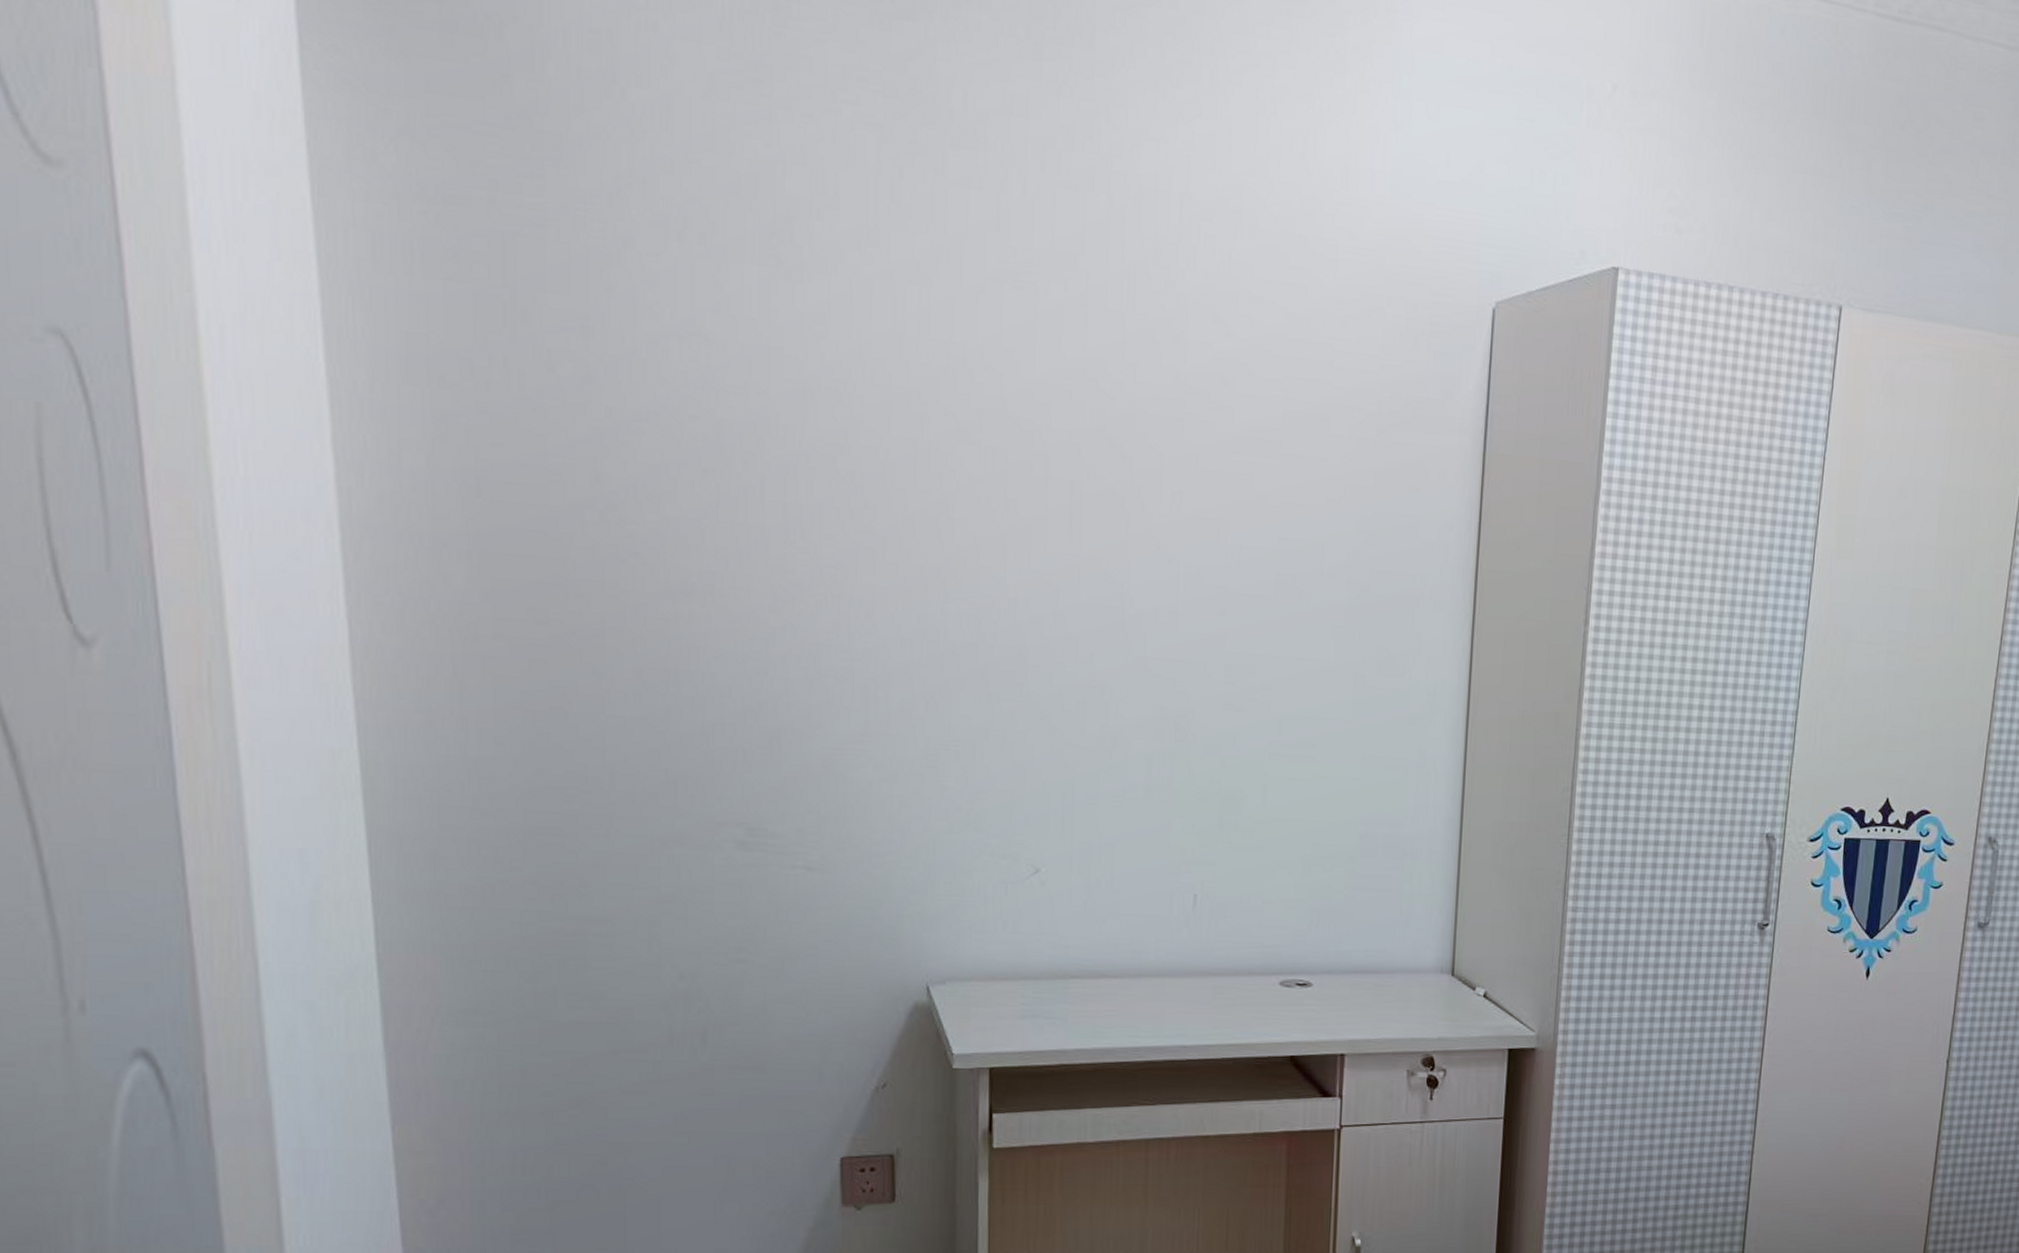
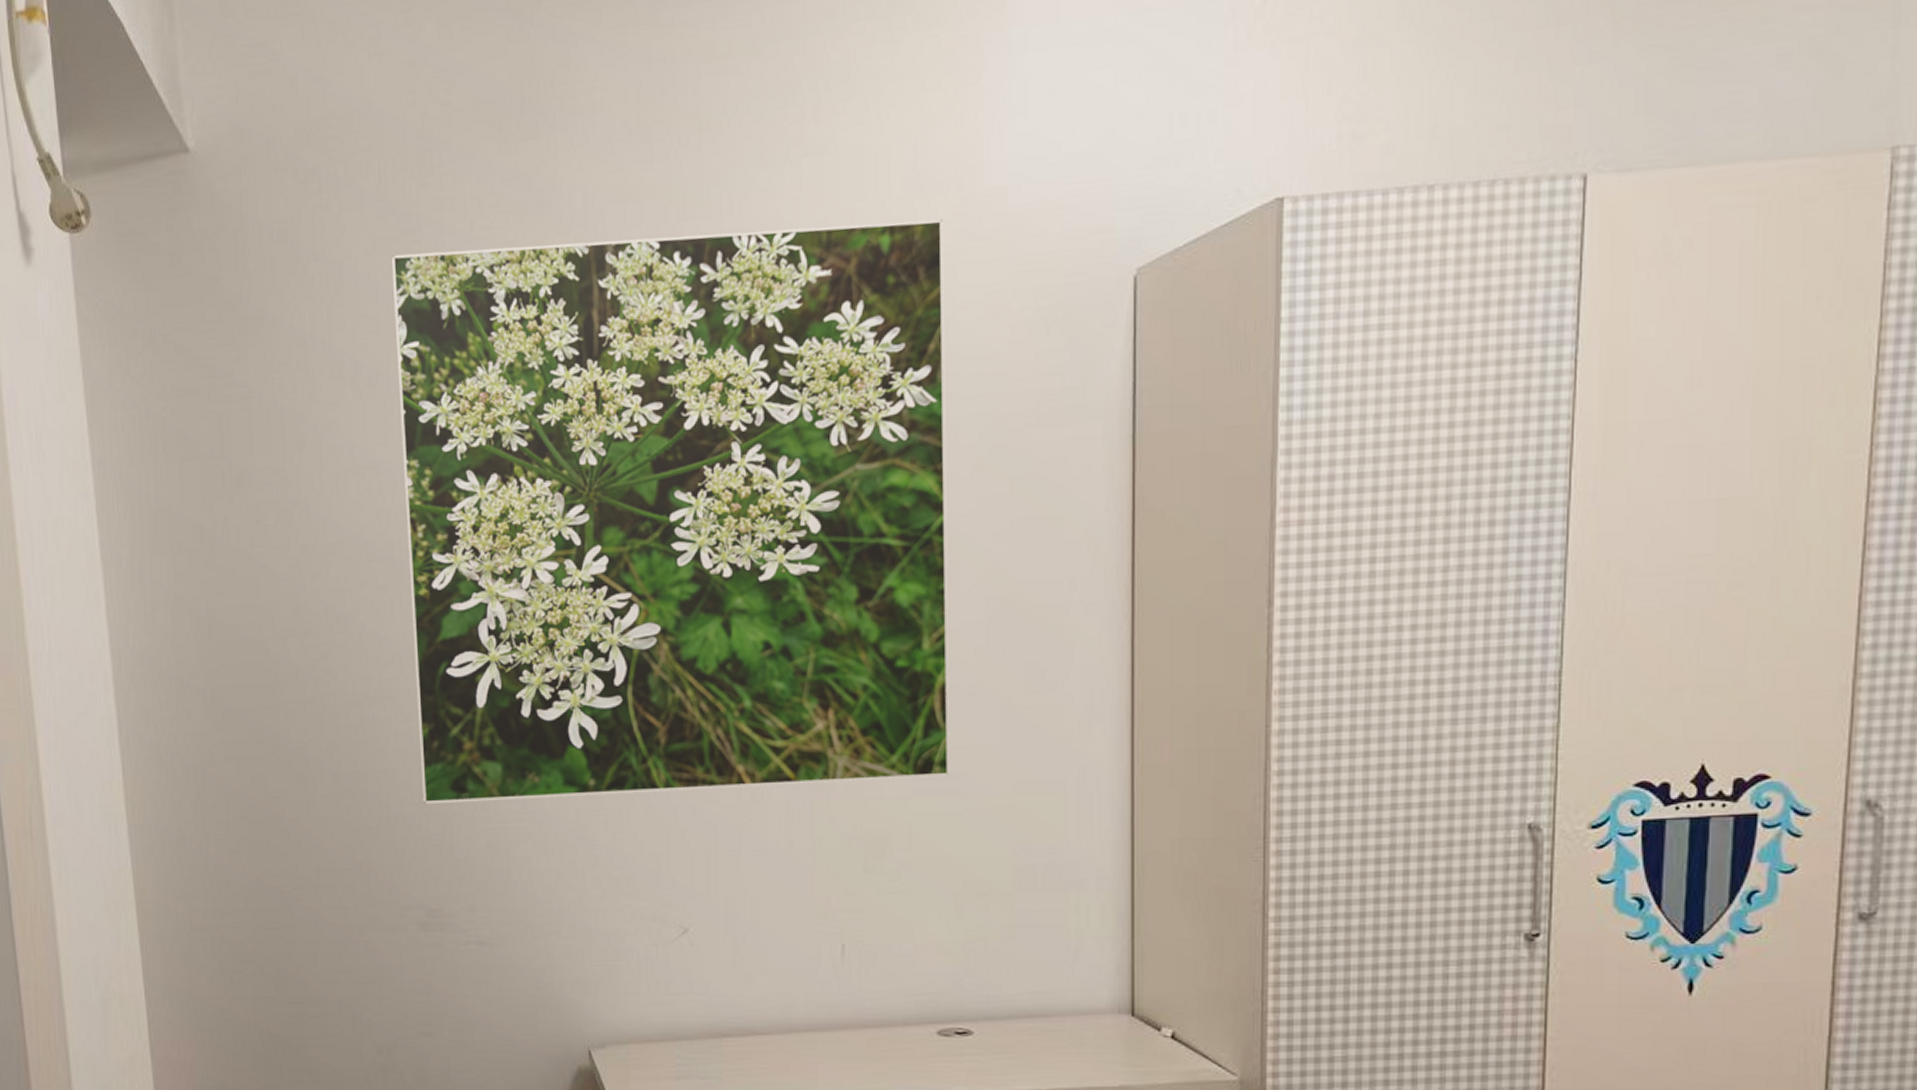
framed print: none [734,104,1327,744] -> present [391,219,951,804]

